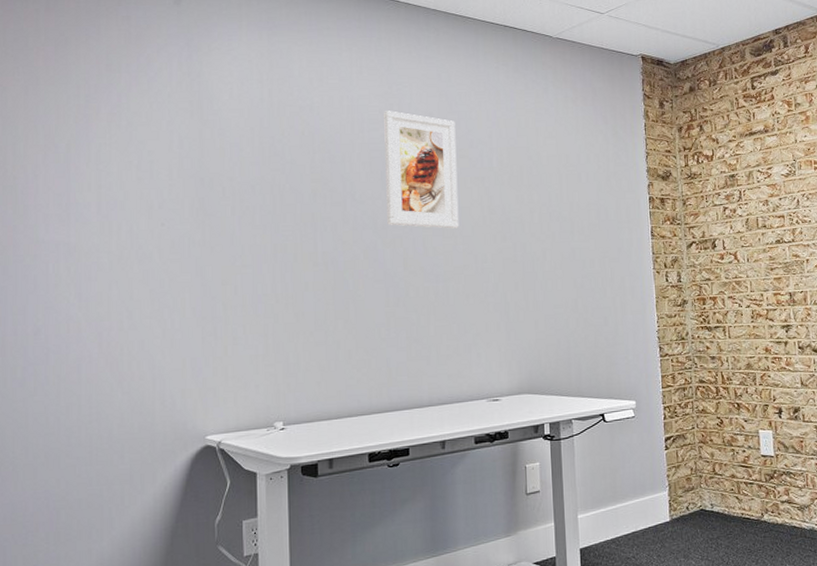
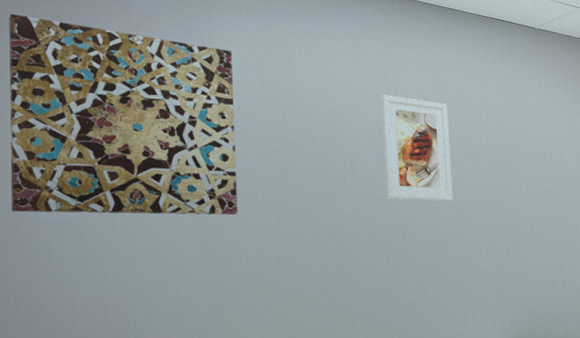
wall art: none [10,24,234,240] -> present [9,13,238,216]

